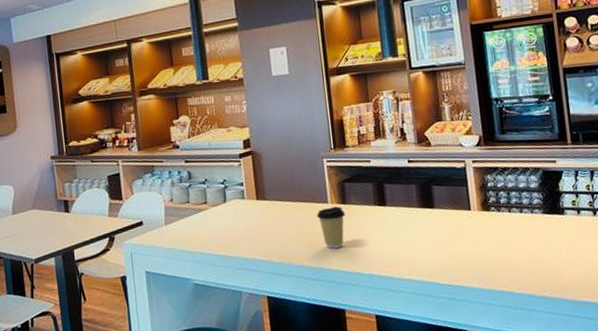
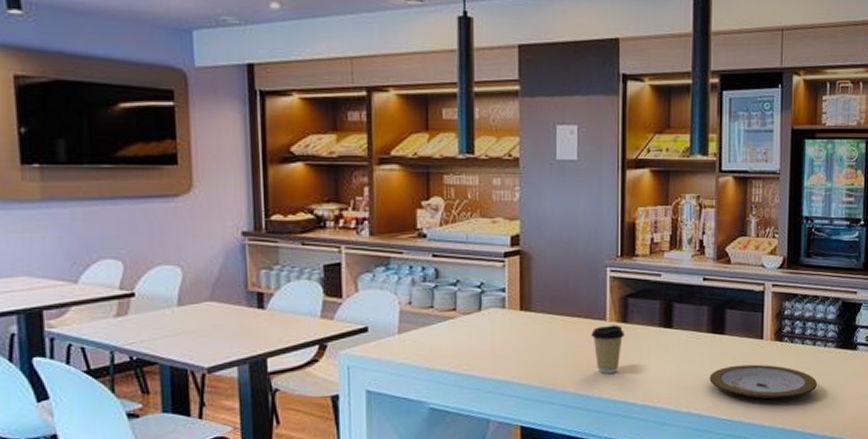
plate: none [425,233,531,265] -> present [709,364,818,400]

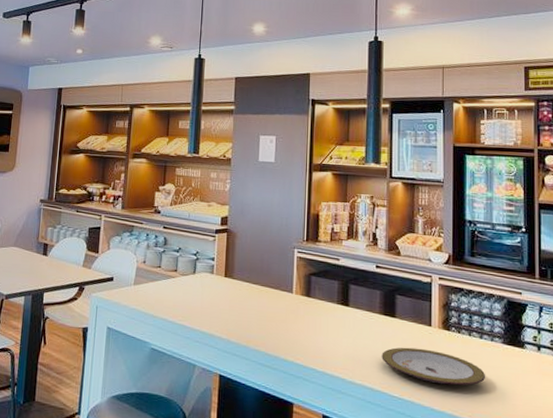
coffee cup: present [591,325,624,374] -> none [280,297,307,340]

